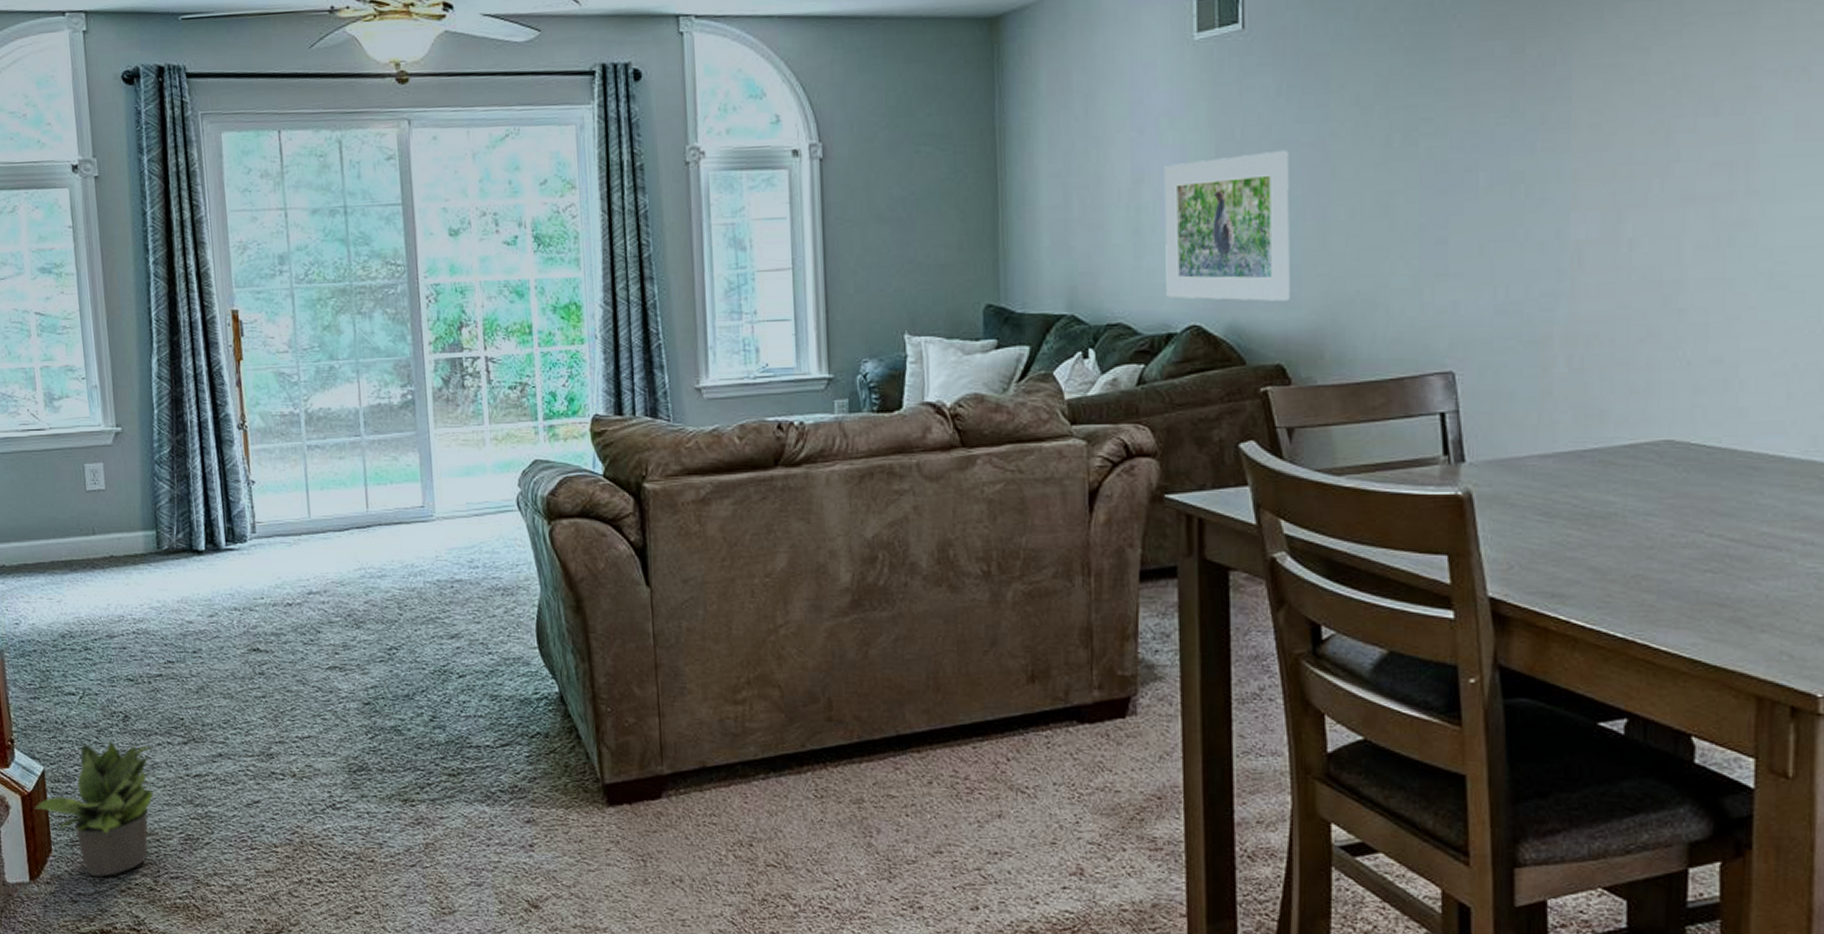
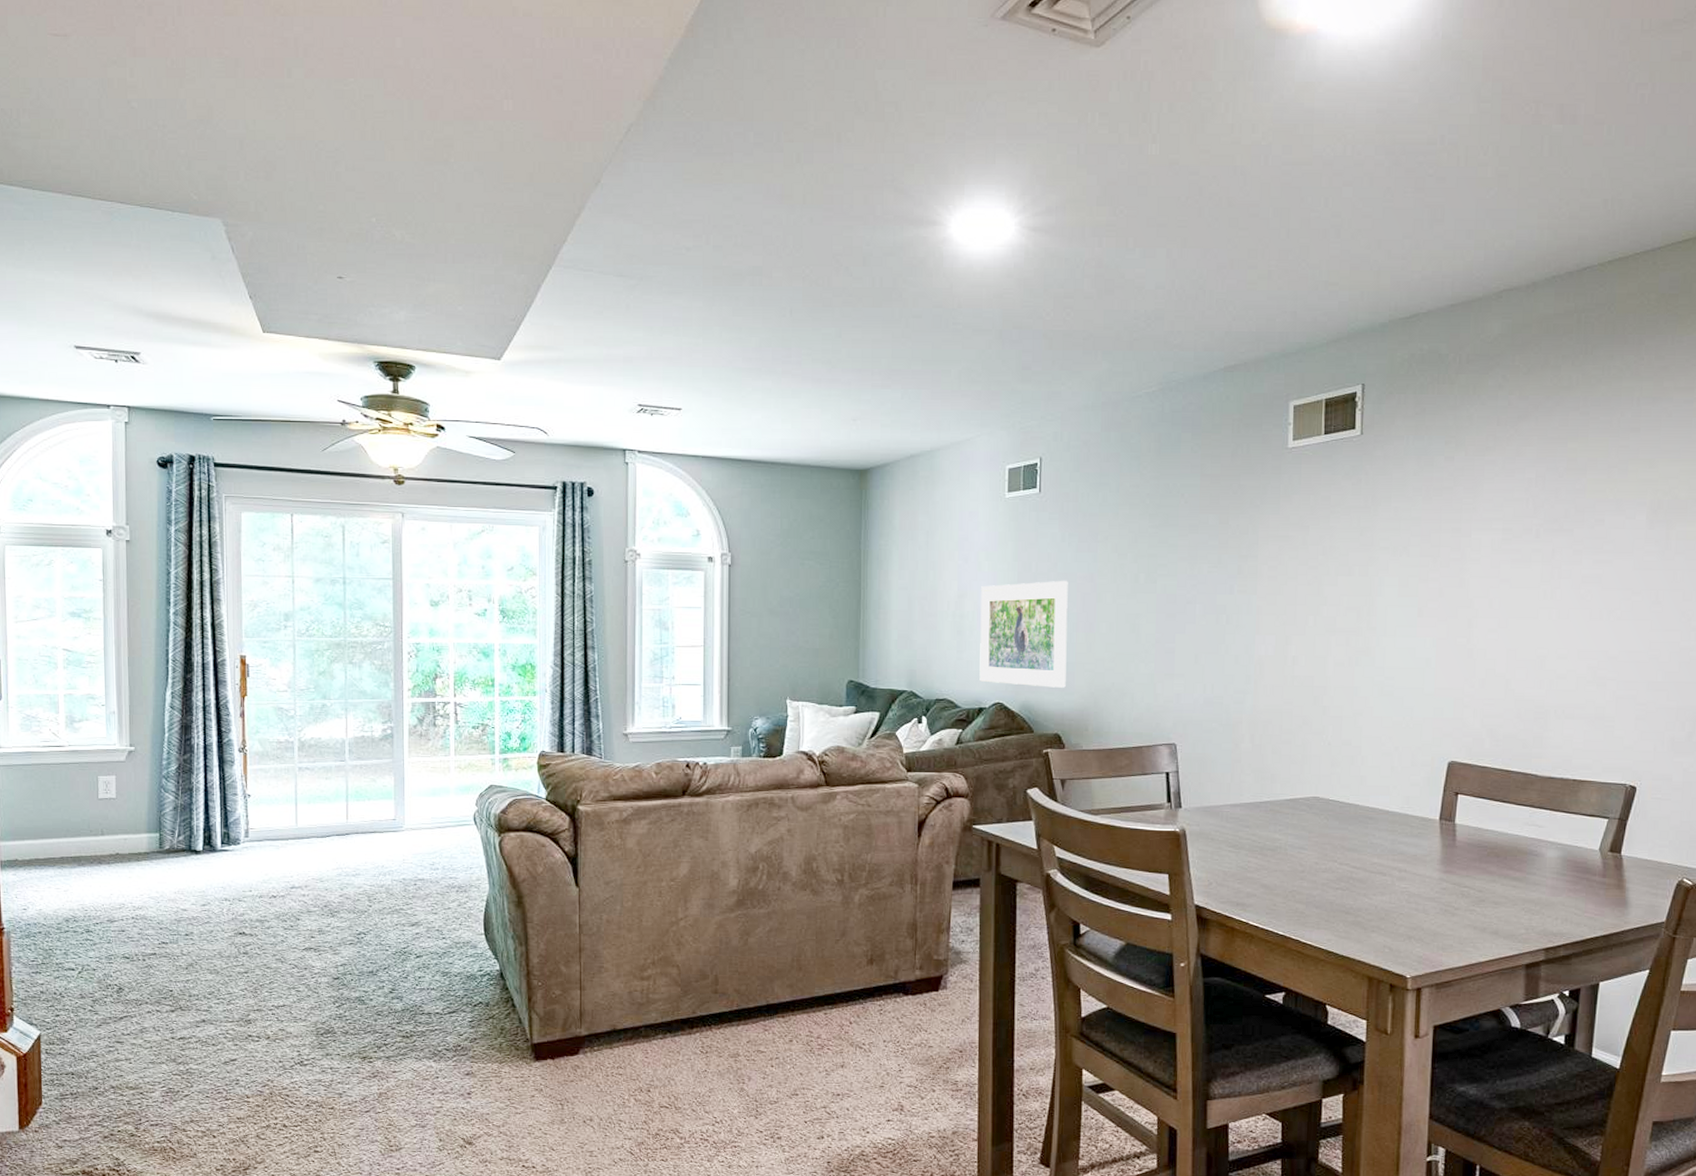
potted plant: present [34,739,155,878] -> none [28,1007,144,1126]

